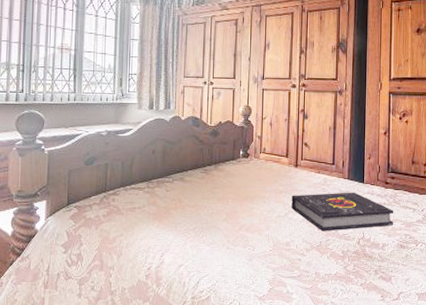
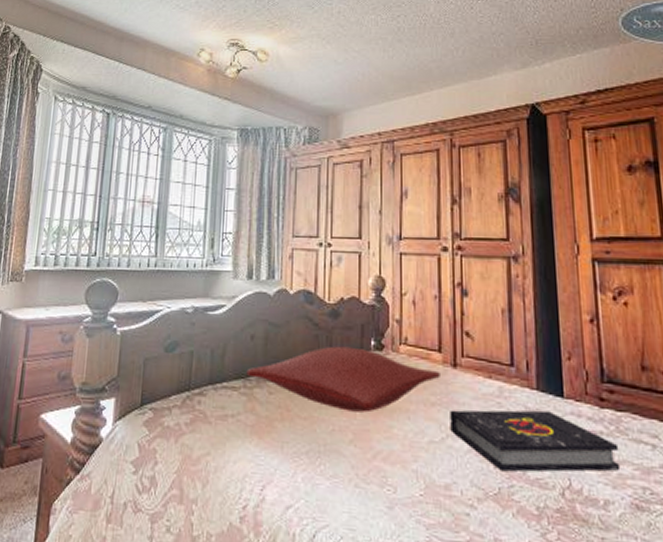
pillow: none [149,156,287,200] -> present [246,346,440,413]

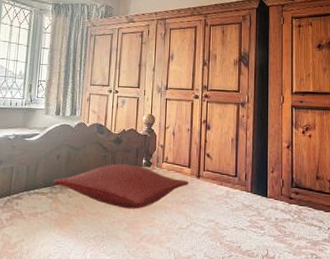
book: present [450,409,621,472] -> none [193,206,299,247]

